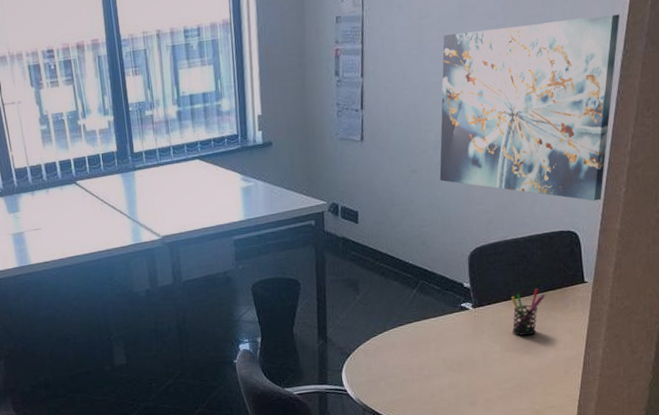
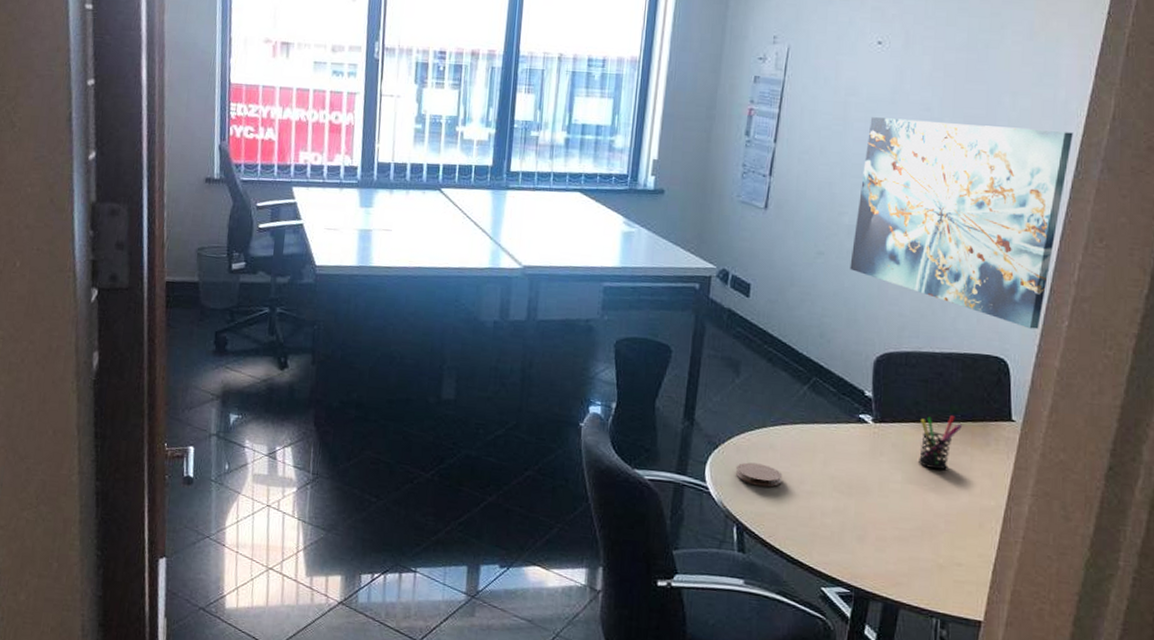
coaster: none [367,361,405,380] -> present [736,462,783,487]

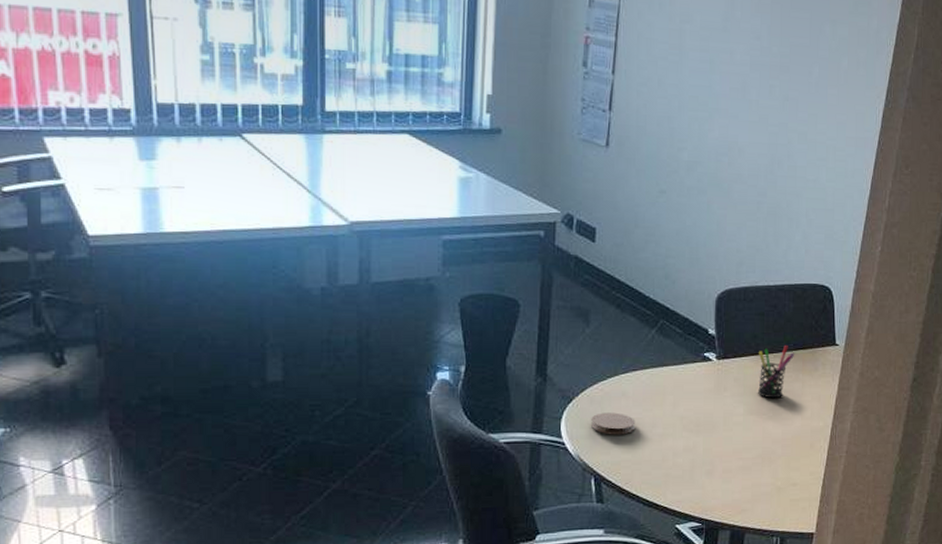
wall art: present [850,117,1073,329] -> none [690,46,884,256]

